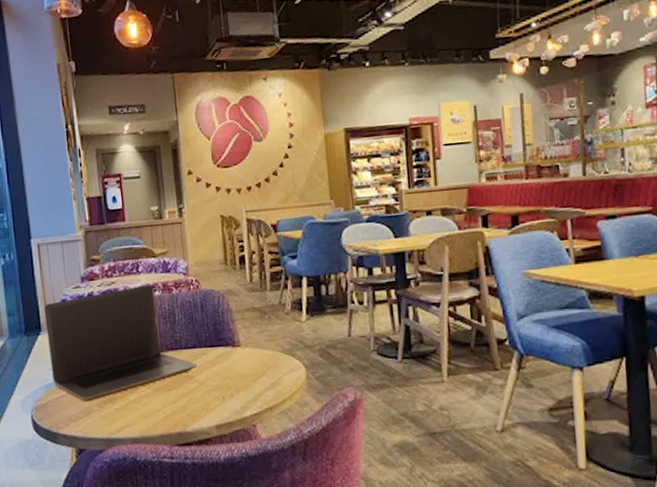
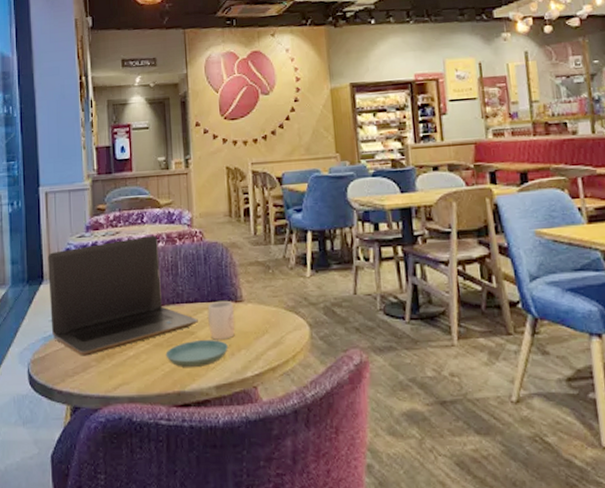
saucer: none [166,383,227,409] -> present [165,340,228,367]
mug: none [205,345,234,384] -> present [207,300,236,341]

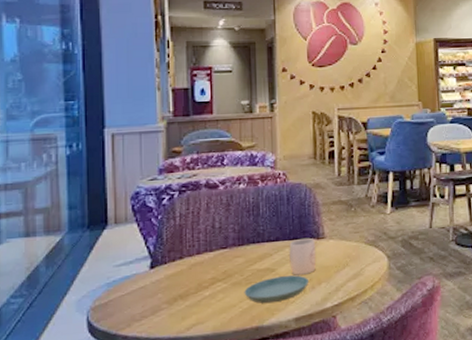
laptop computer: present [48,235,198,356] -> none [113,177,279,300]

